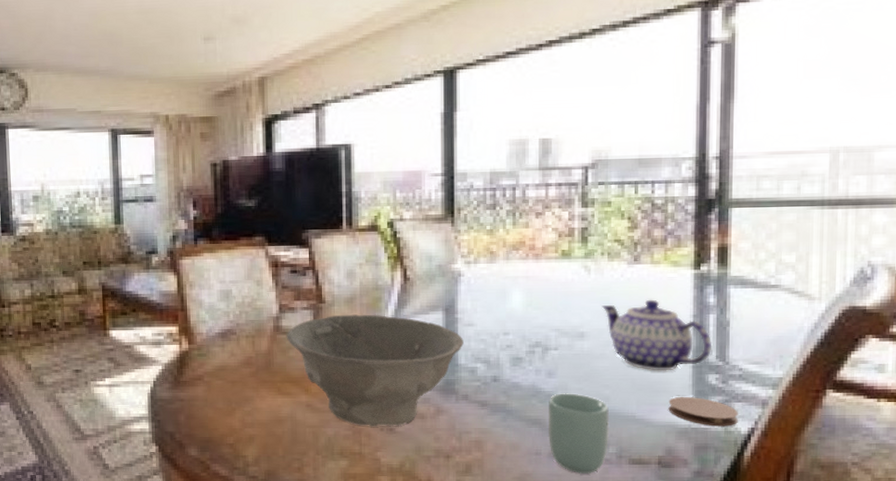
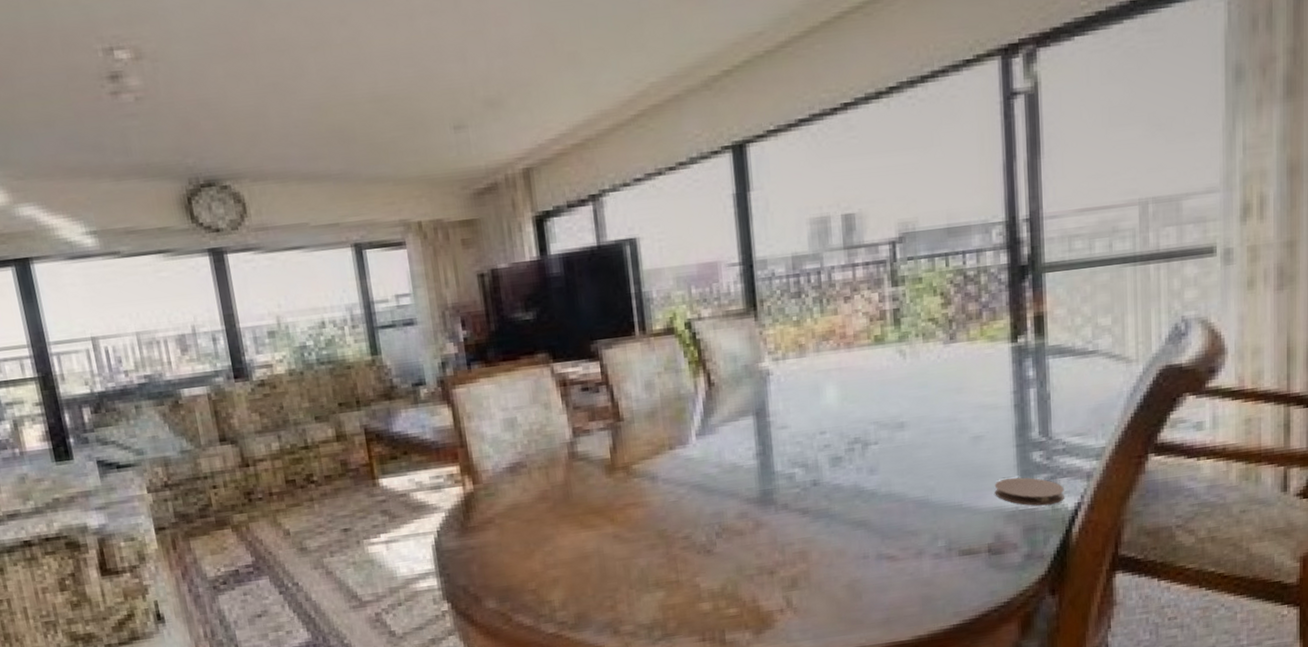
bowl: present [287,314,464,427] -> none [584,427,779,552]
cup: present [549,393,610,475] -> none [873,488,937,573]
teapot: present [601,299,713,371] -> none [919,379,1035,456]

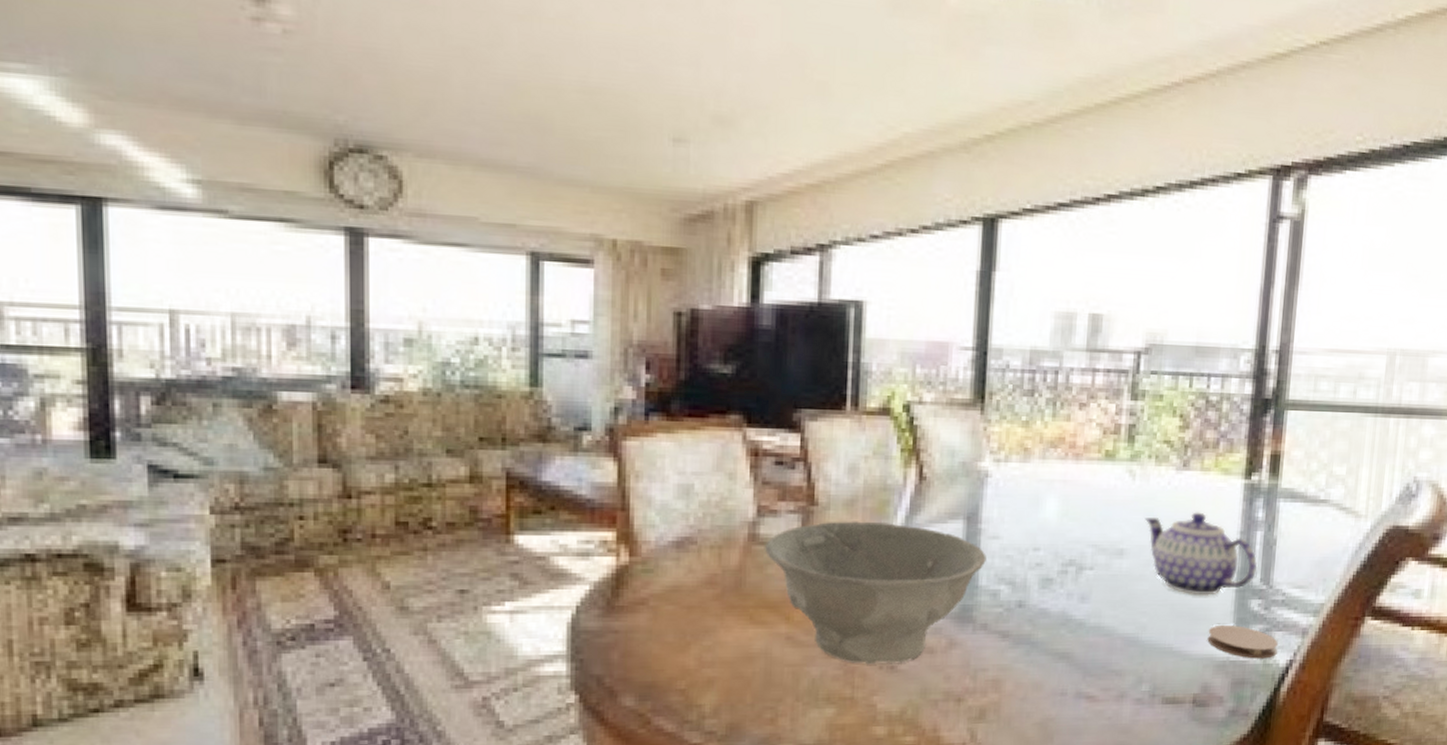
bowl: none [584,427,779,552] -> present [765,521,986,665]
teapot: none [919,379,1035,456] -> present [1144,512,1258,596]

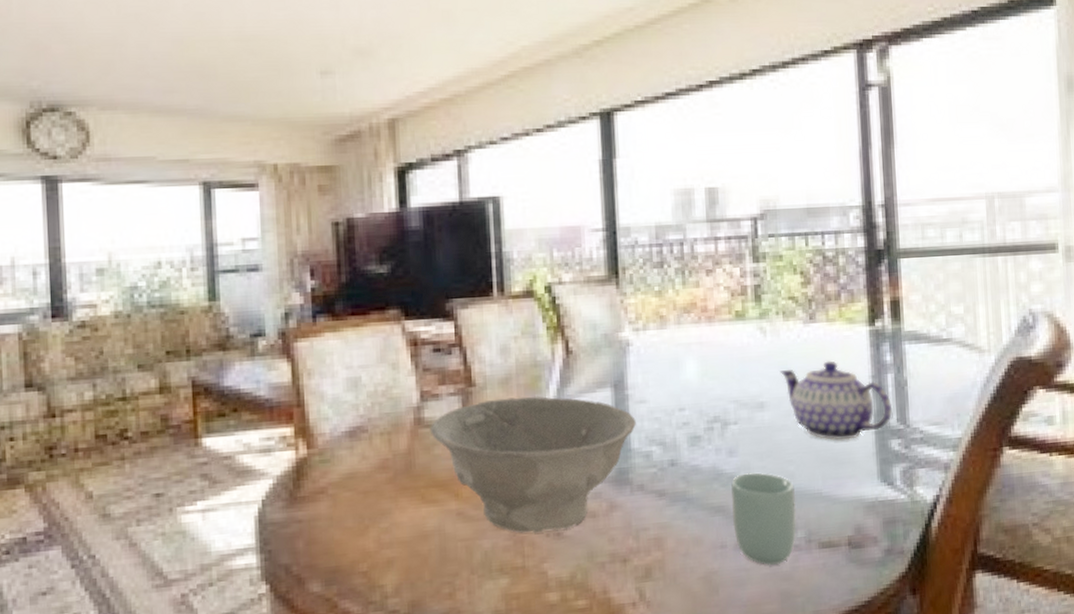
cup: none [1076,621,1145,717] -> present [731,472,796,565]
coaster: present [1207,624,1278,659] -> none [854,466,923,497]

